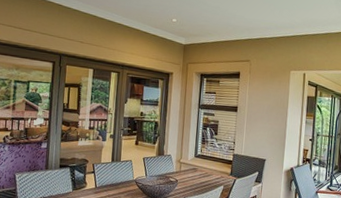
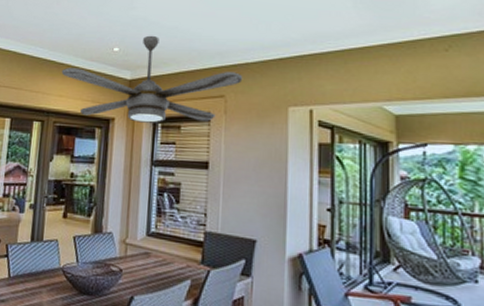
ceiling fan: none [132,11,263,78] -> present [61,35,243,123]

